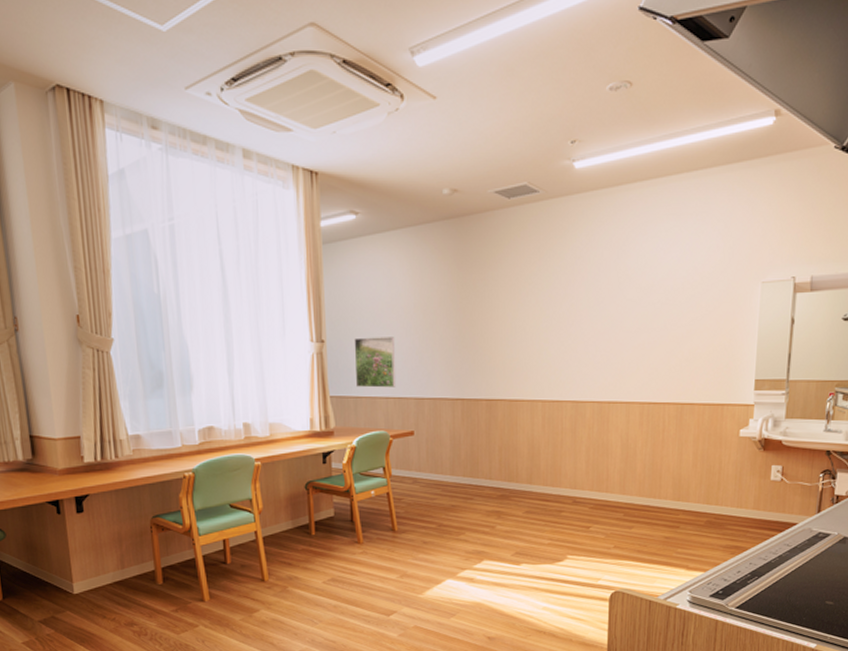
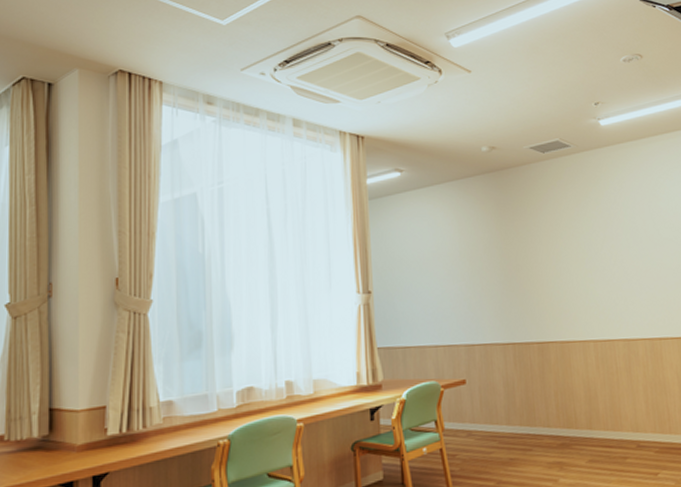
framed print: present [354,337,396,388] -> none [401,284,446,337]

